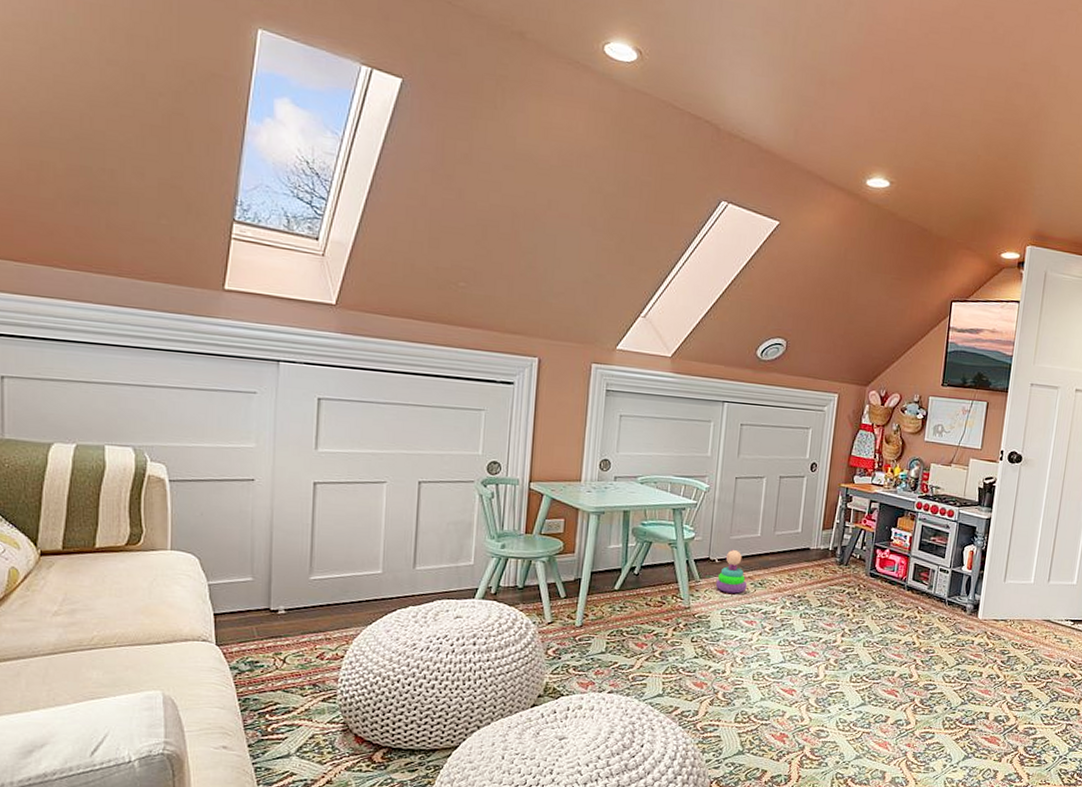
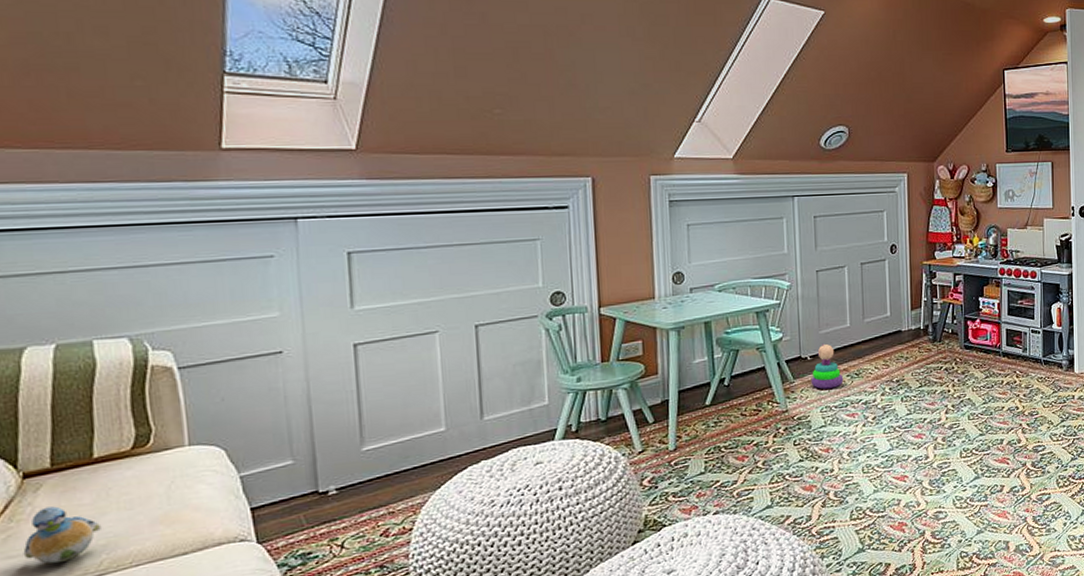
plush toy: none [34,583,96,633] -> present [23,506,103,564]

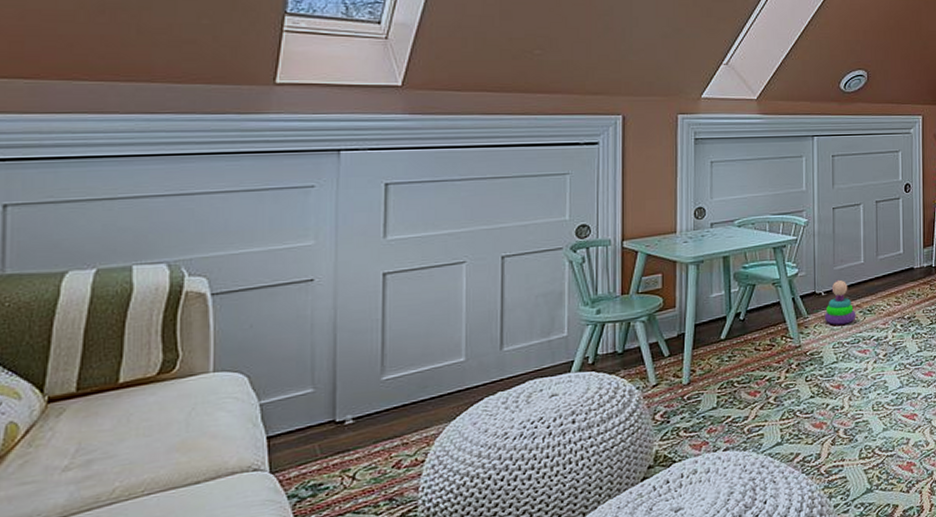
plush toy: present [23,506,103,564] -> none [38,431,119,491]

